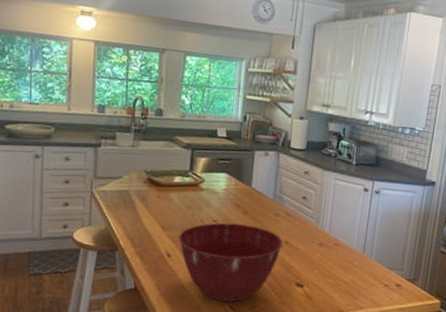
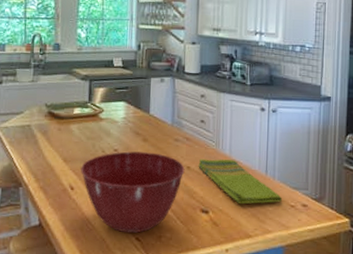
dish towel: none [297,234,378,281] -> present [198,158,283,204]

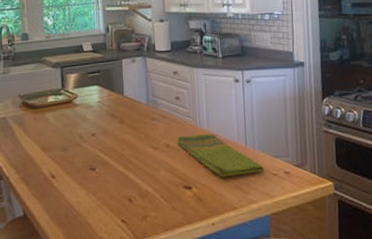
mixing bowl: present [81,151,185,234] -> none [60,133,164,217]

